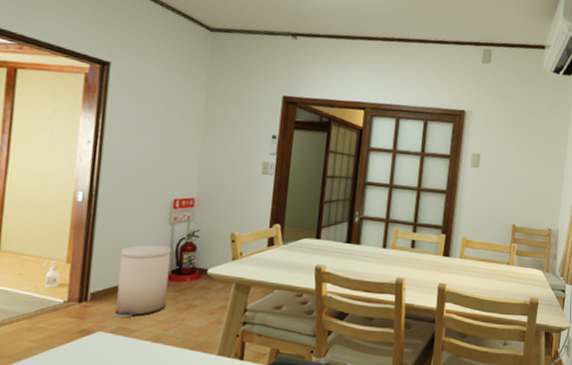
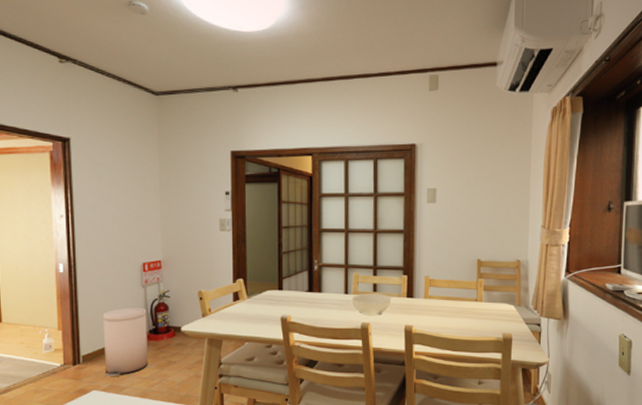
bowl: none [389,249,428,272] -> present [351,294,392,315]

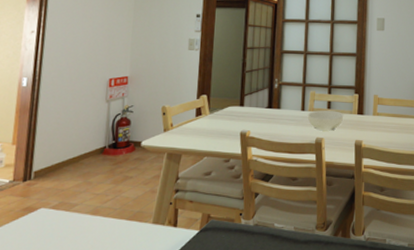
pedal bin: present [103,307,148,376] -> none [57,122,108,193]

